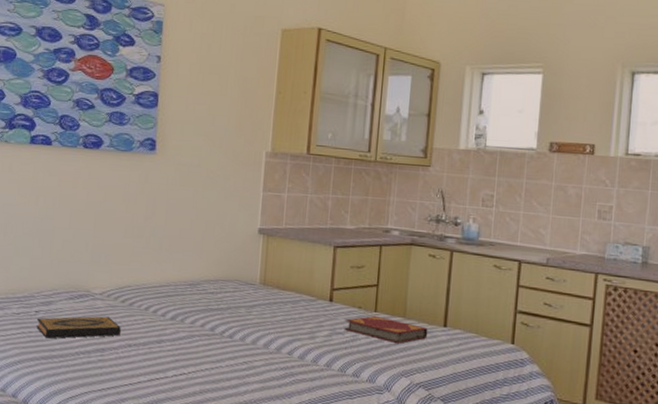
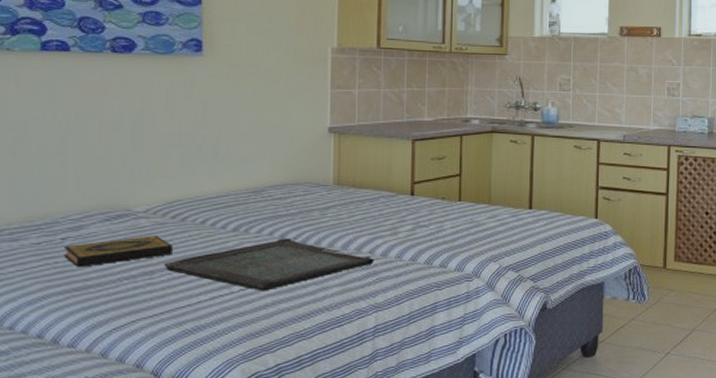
serving tray: none [113,330,291,379] -> present [164,238,373,291]
hardback book: present [344,315,428,343] -> none [428,204,514,230]

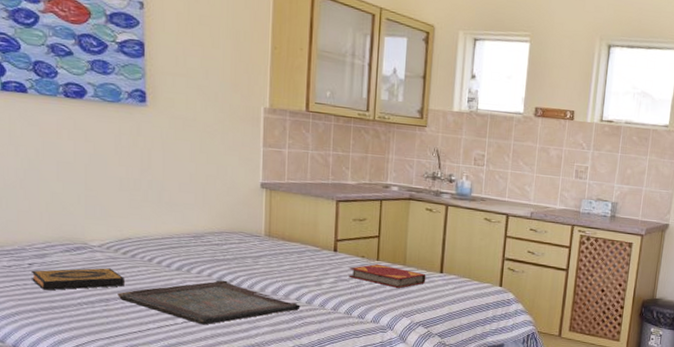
hardback book: none [428,204,514,230] -> present [349,263,426,288]

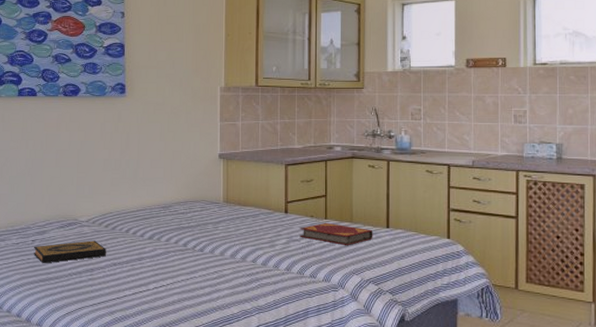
serving tray: present [117,280,299,325] -> none [100,246,255,290]

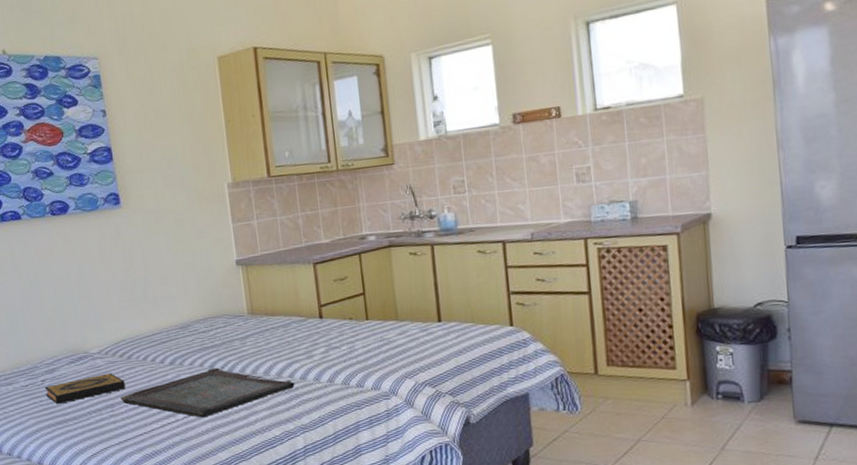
serving tray: none [100,246,255,290] -> present [120,367,294,418]
hardback book: present [299,222,373,245] -> none [338,323,424,347]

